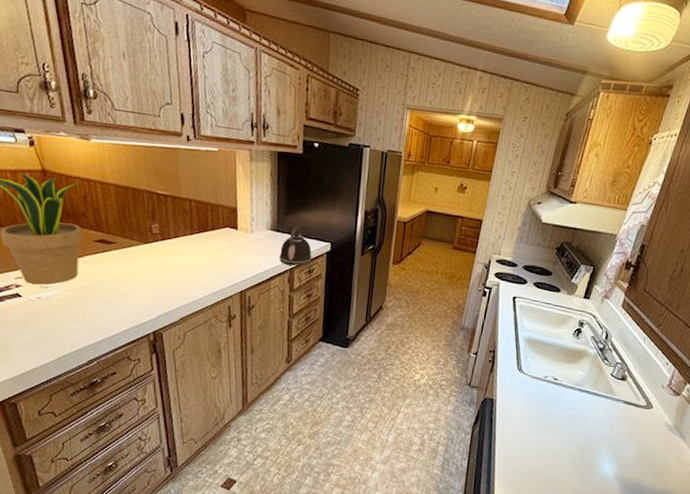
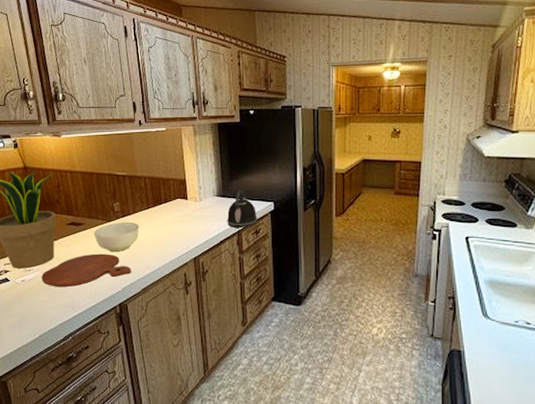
cutting board: none [61,276,169,309] -> present [41,253,131,287]
bowl: none [126,245,181,277] -> present [93,222,139,253]

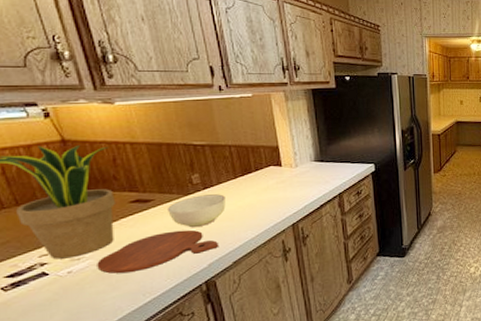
kettle: present [227,188,257,229] -> none [327,152,359,192]

